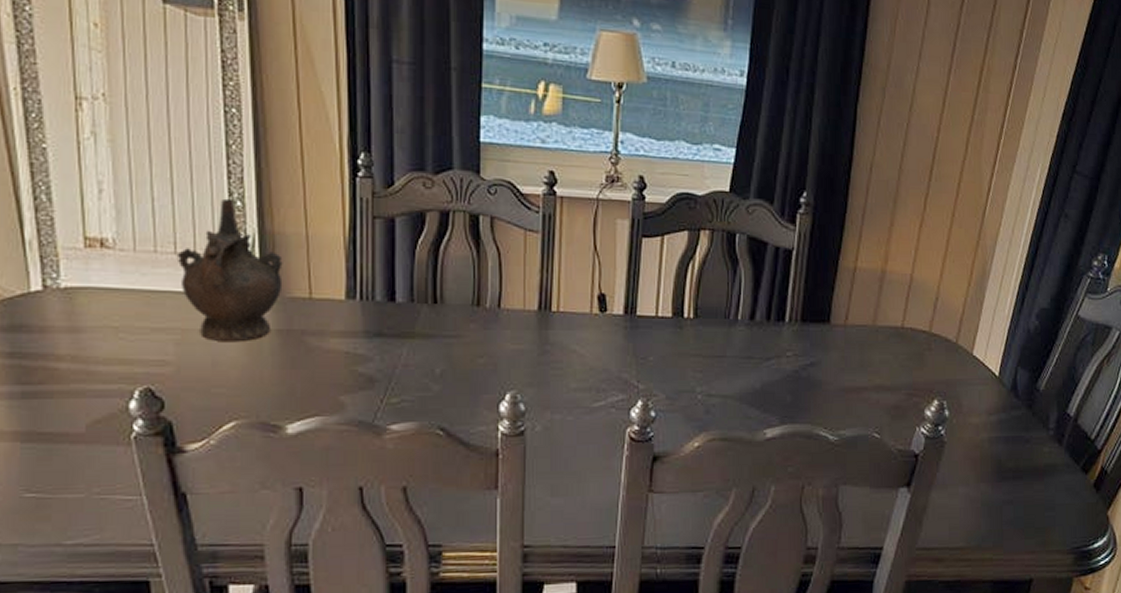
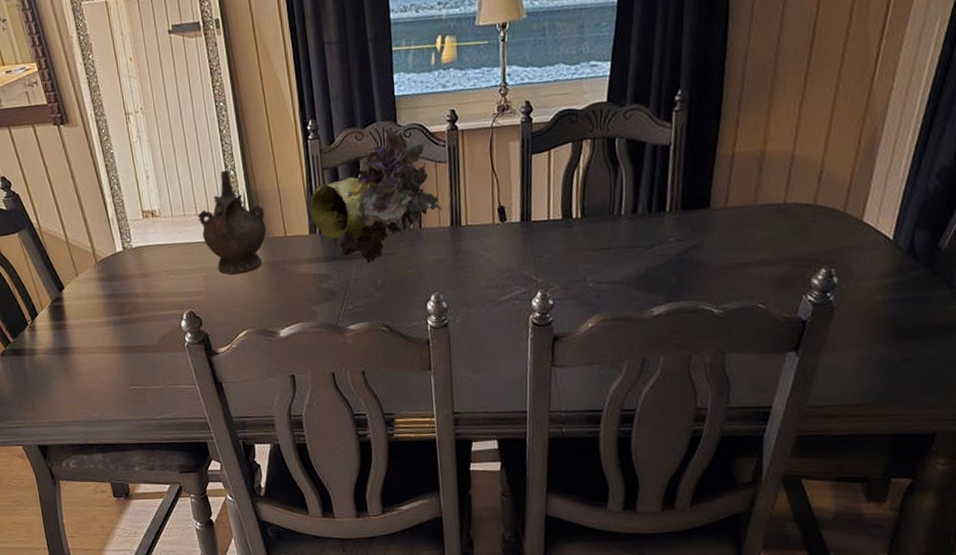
plant: none [350,178,529,346] -> present [309,128,442,264]

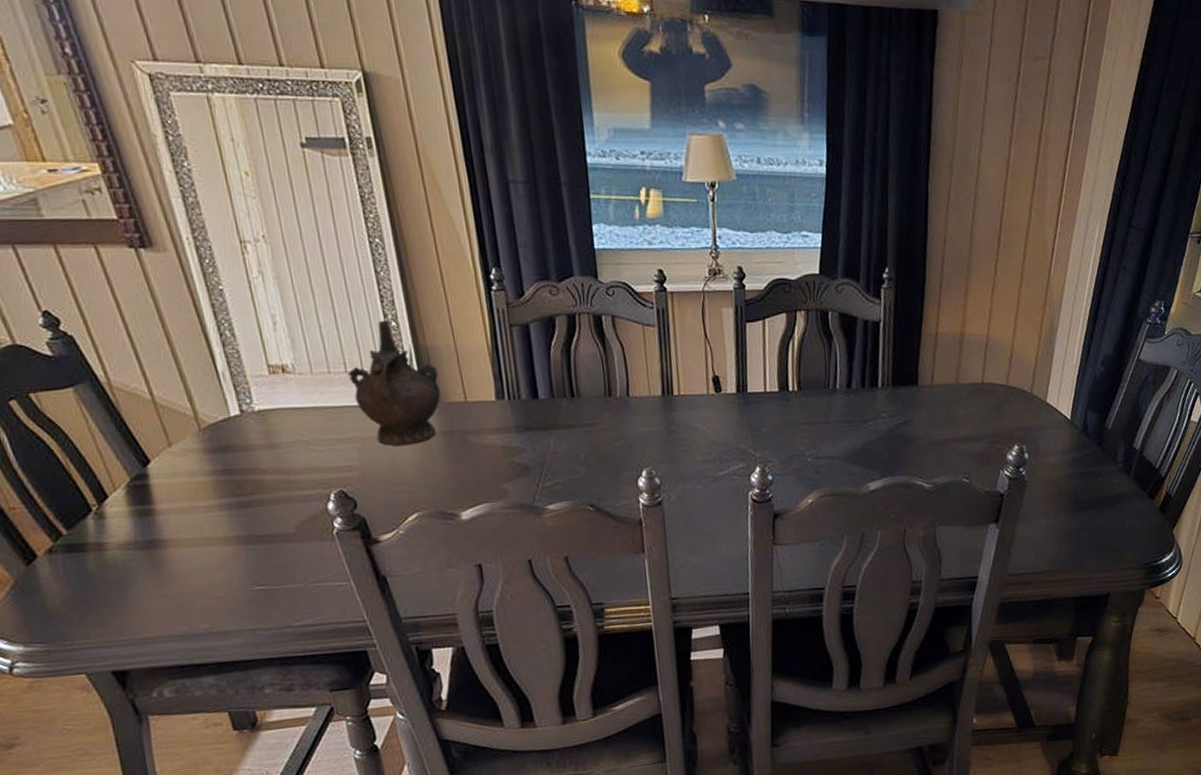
plant: present [309,128,442,264] -> none [494,283,652,435]

